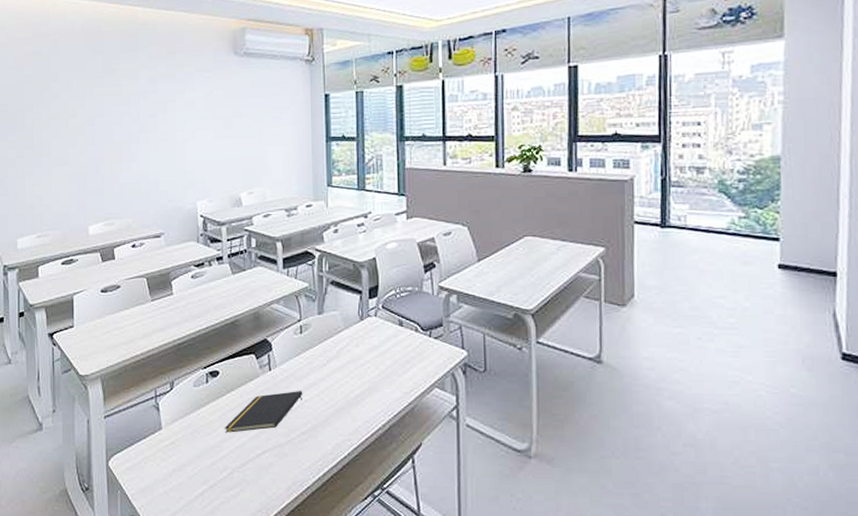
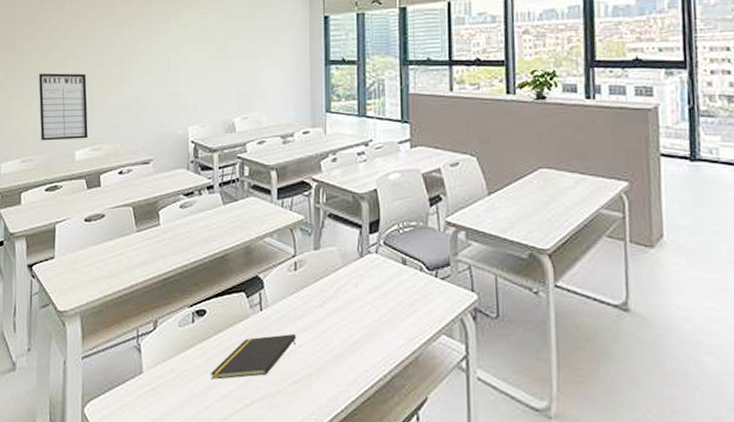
writing board: none [50,151,100,217] -> present [39,73,88,141]

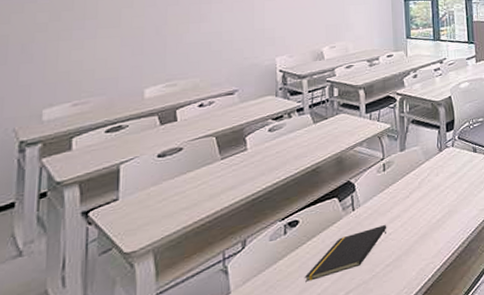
writing board: present [39,73,88,141] -> none [96,13,160,82]

